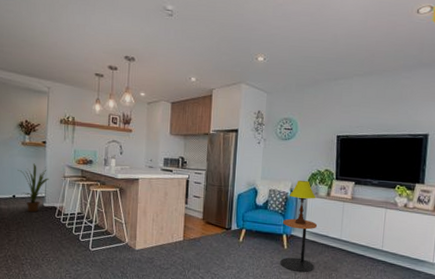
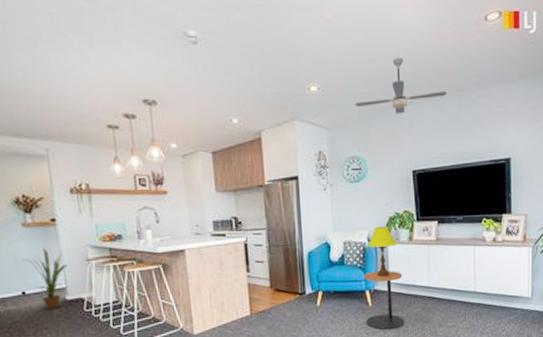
ceiling fan: none [294,38,376,86] -> present [355,57,447,114]

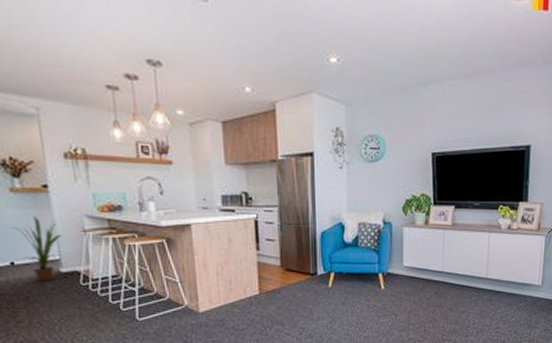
ceiling fan: present [355,57,447,114] -> none [376,32,471,93]
side table: present [364,270,405,331] -> none [378,253,417,314]
table lamp: present [368,226,398,277] -> none [383,208,413,260]

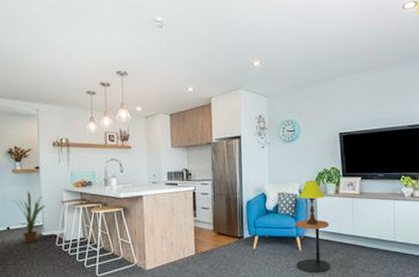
side table: none [378,253,417,314] -> present [295,219,331,274]
table lamp: none [383,208,413,260] -> present [299,180,326,225]

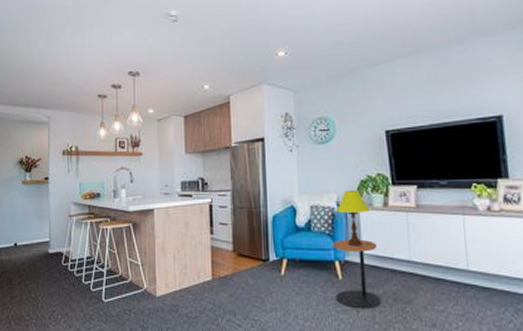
house plant: present [10,191,46,244] -> none [18,204,53,262]

